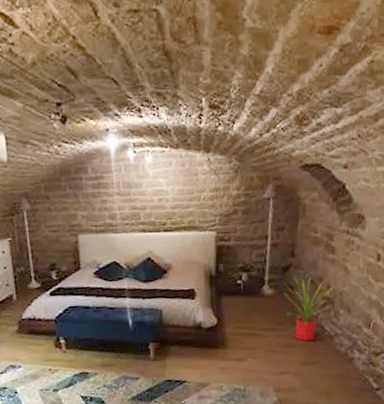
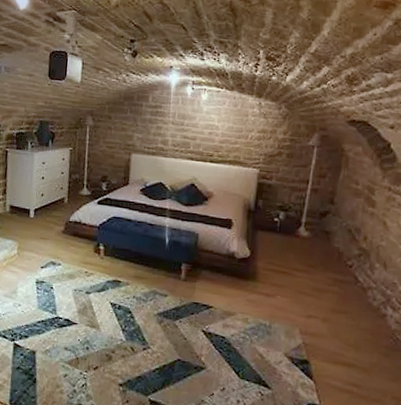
house plant: present [283,276,335,342] -> none [319,222,373,290]

